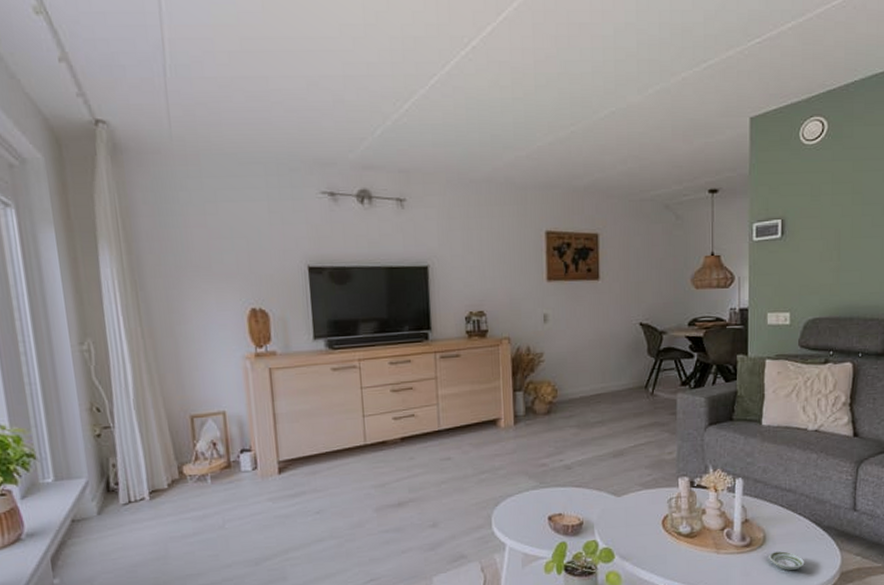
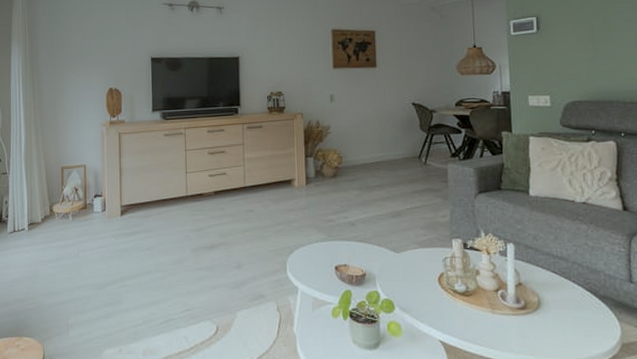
saucer: present [769,550,805,571] -> none [545,316,583,337]

